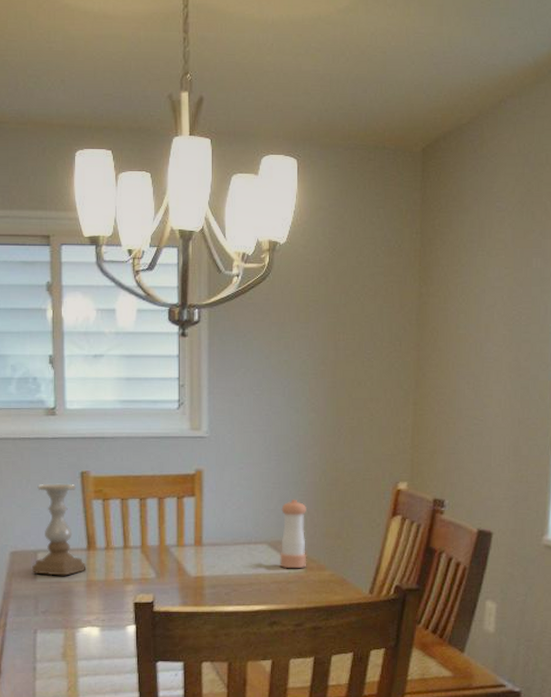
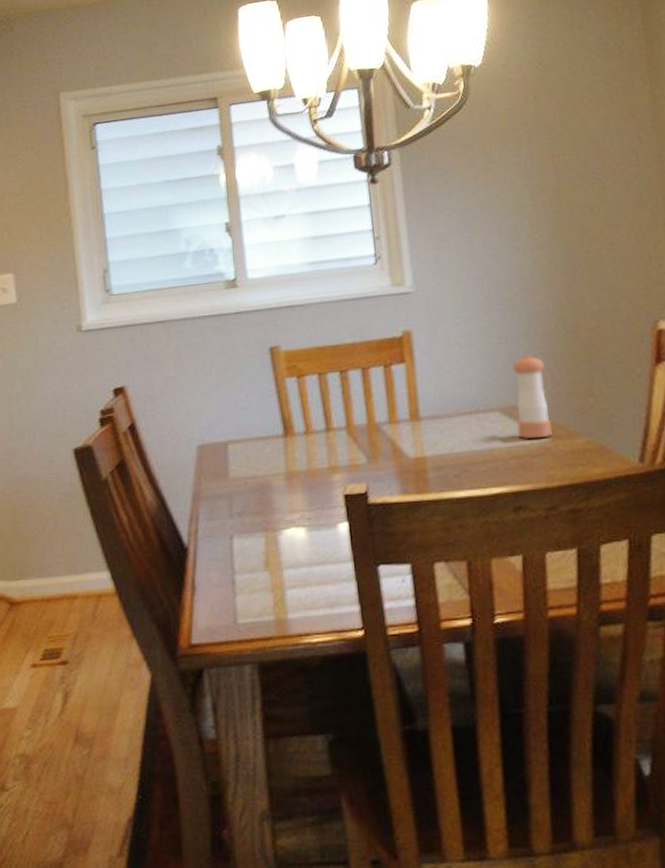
candle holder: present [32,483,87,576] -> none [222,362,285,470]

